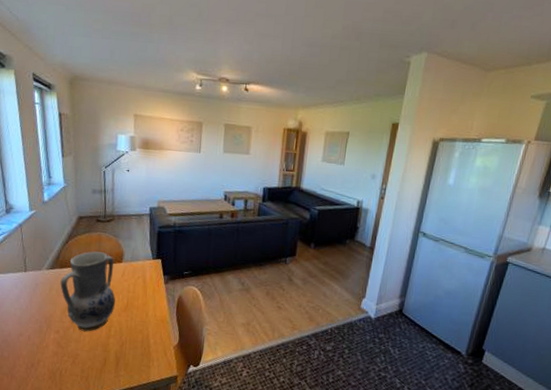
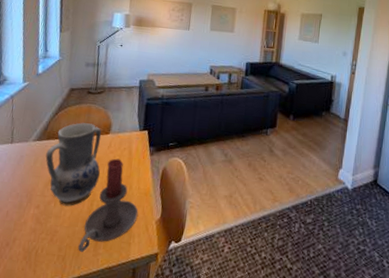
candle holder: none [100,286,156,374] -> present [78,158,138,252]

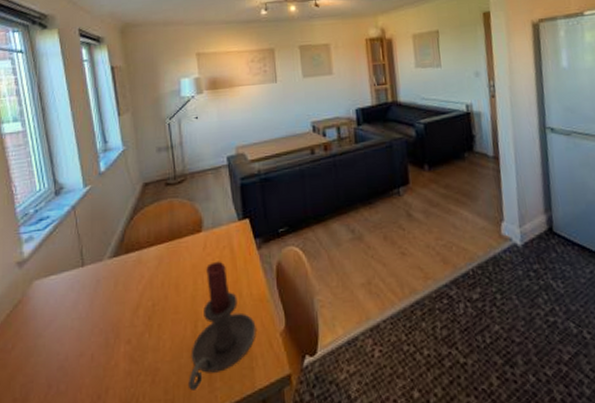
vase: present [45,122,102,206] -> none [127,223,200,334]

